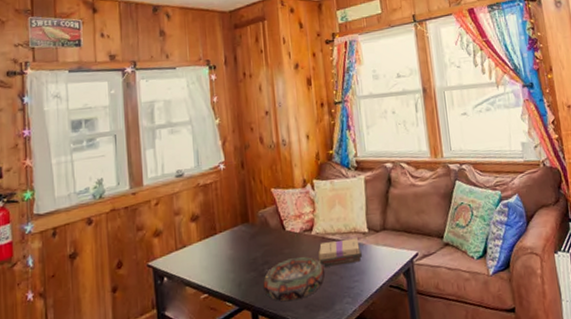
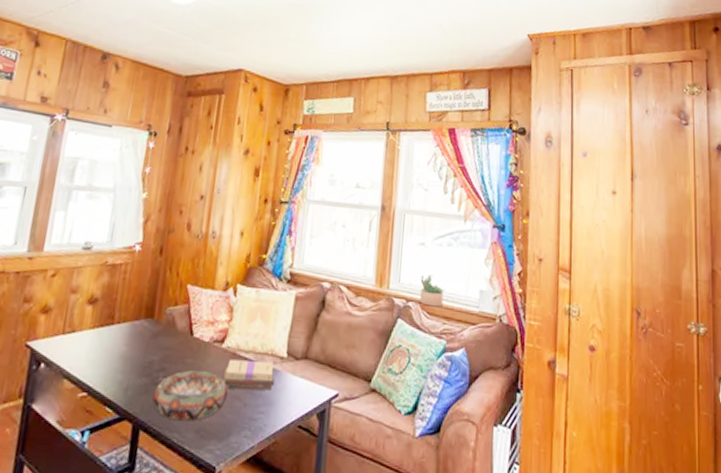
succulent plant: none [468,138,492,166] -> present [420,275,445,307]

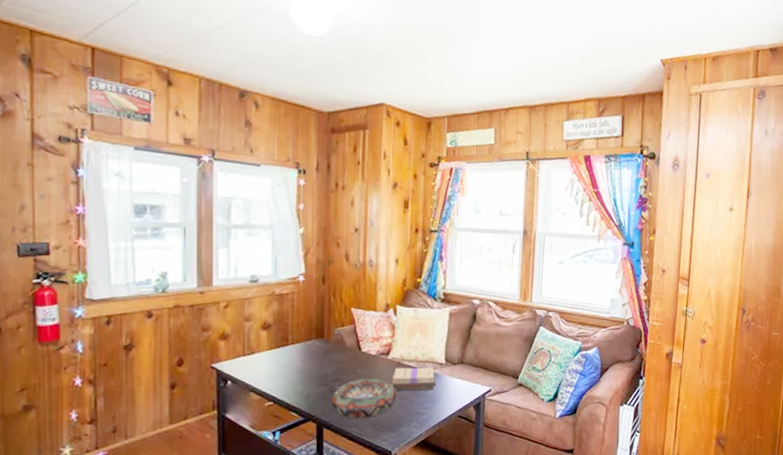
succulent plant: present [420,275,445,307] -> none [559,288,581,315]

